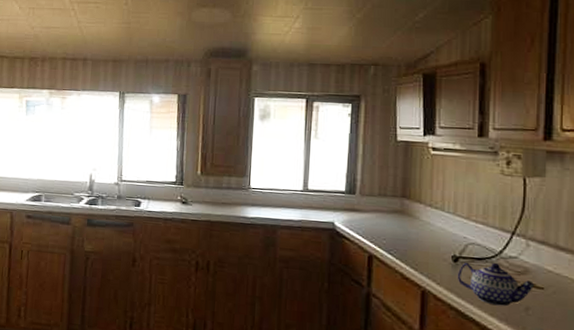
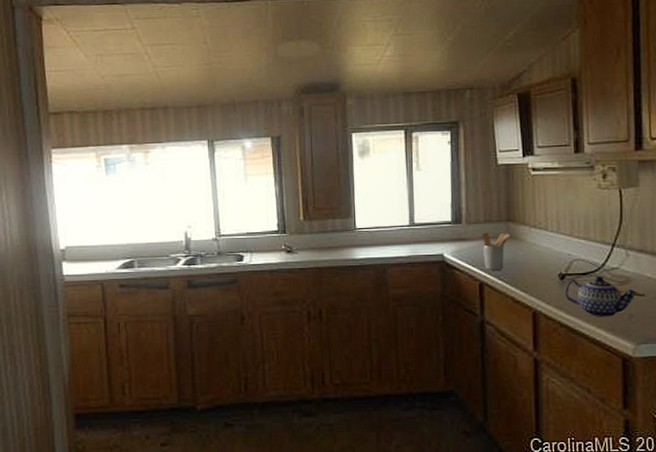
utensil holder: none [375,206,404,245] -> present [482,232,510,271]

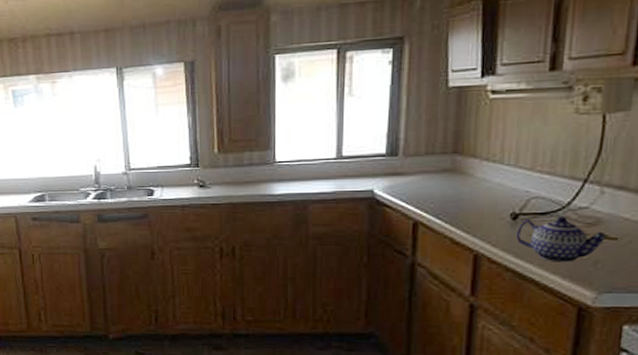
utensil holder: present [482,232,510,271] -> none [421,166,456,209]

